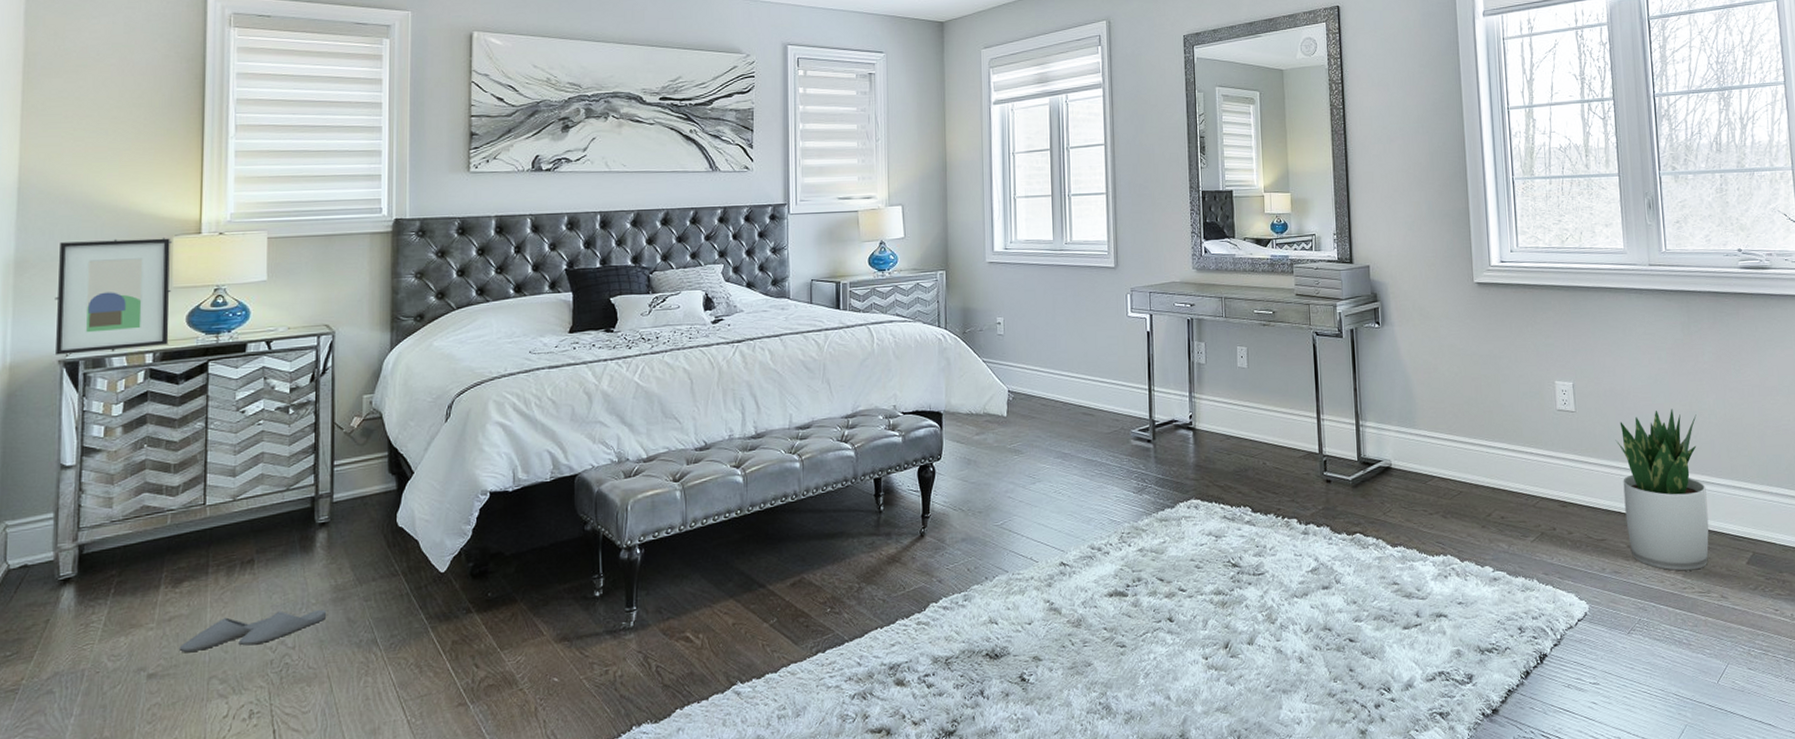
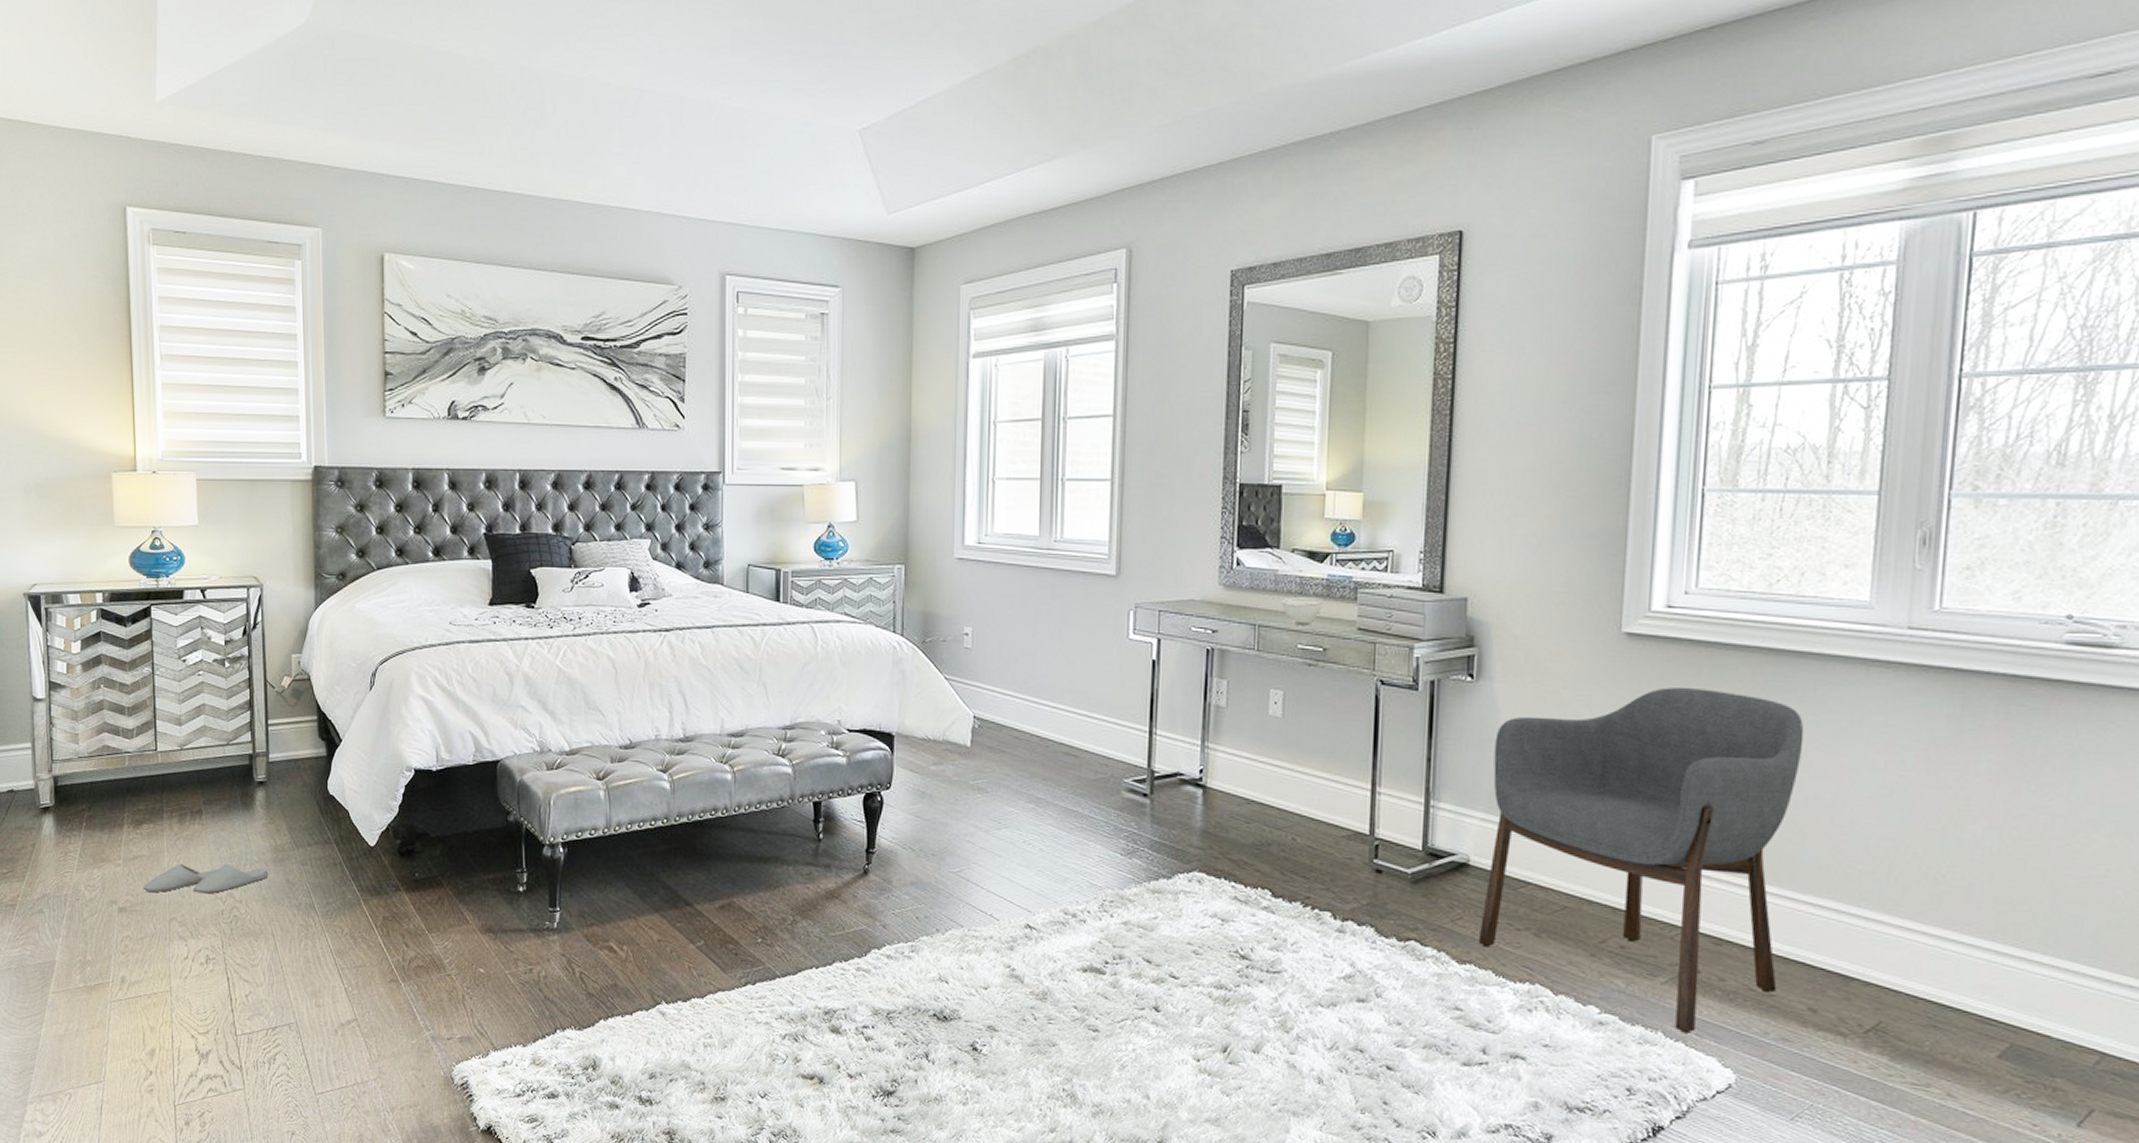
picture frame: present [55,238,172,355] -> none [16,472,115,589]
bowl: none [1240,273,1270,295] -> present [1282,597,1323,625]
armchair: none [1399,318,1606,578] -> present [1478,687,1804,1033]
planter: present [1615,409,1709,571] -> none [1811,833,1951,1054]

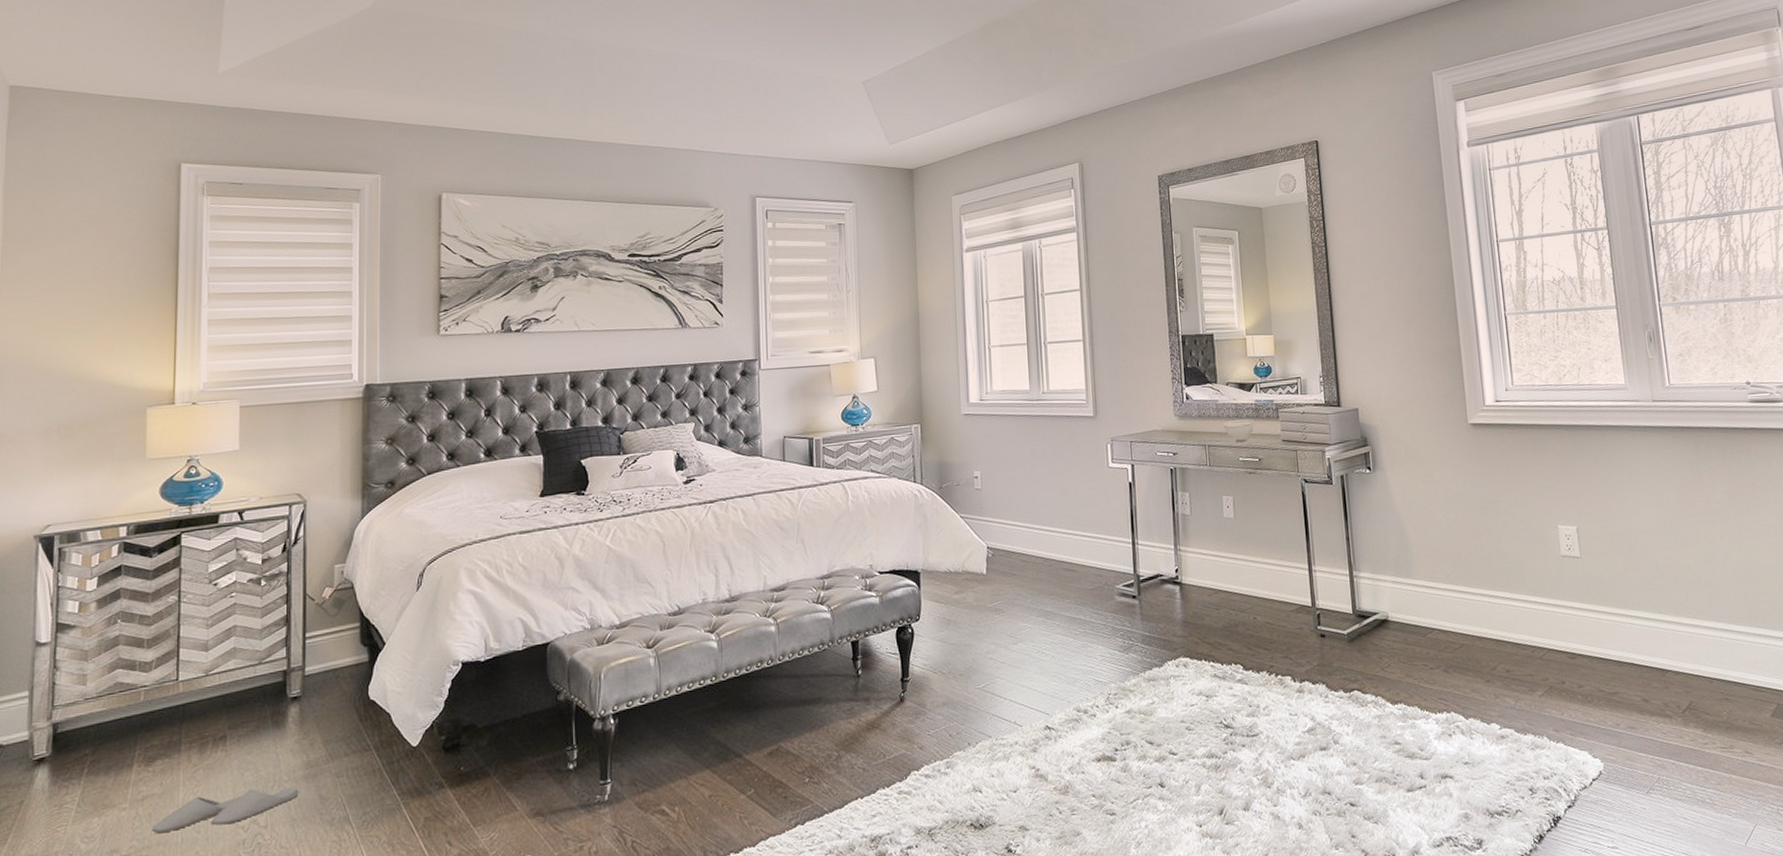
armchair: present [1478,687,1804,1033] -> none [1393,460,1619,735]

